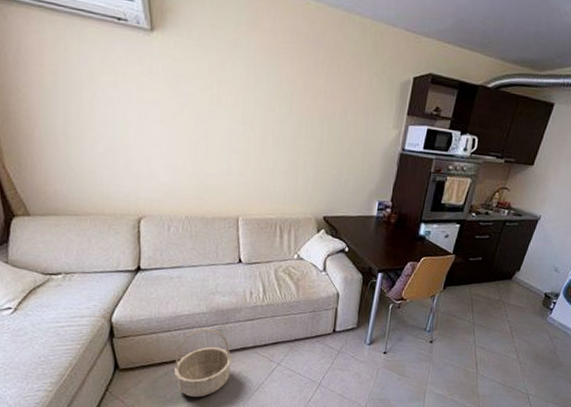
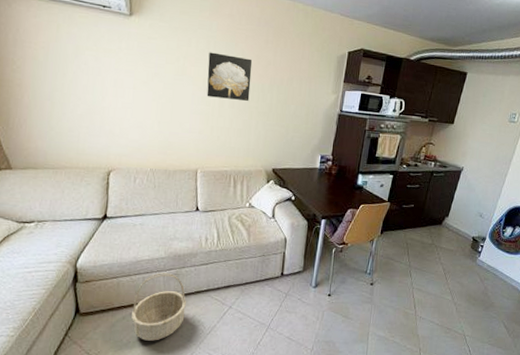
wall art: none [246,77,300,137] -> present [206,52,253,101]

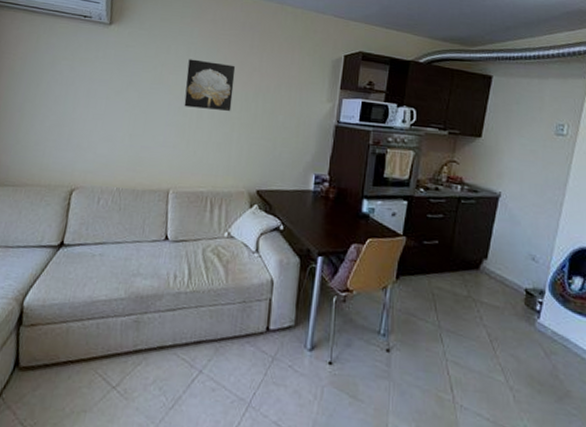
basket: present [131,273,186,341] -> none [78,318,146,413]

